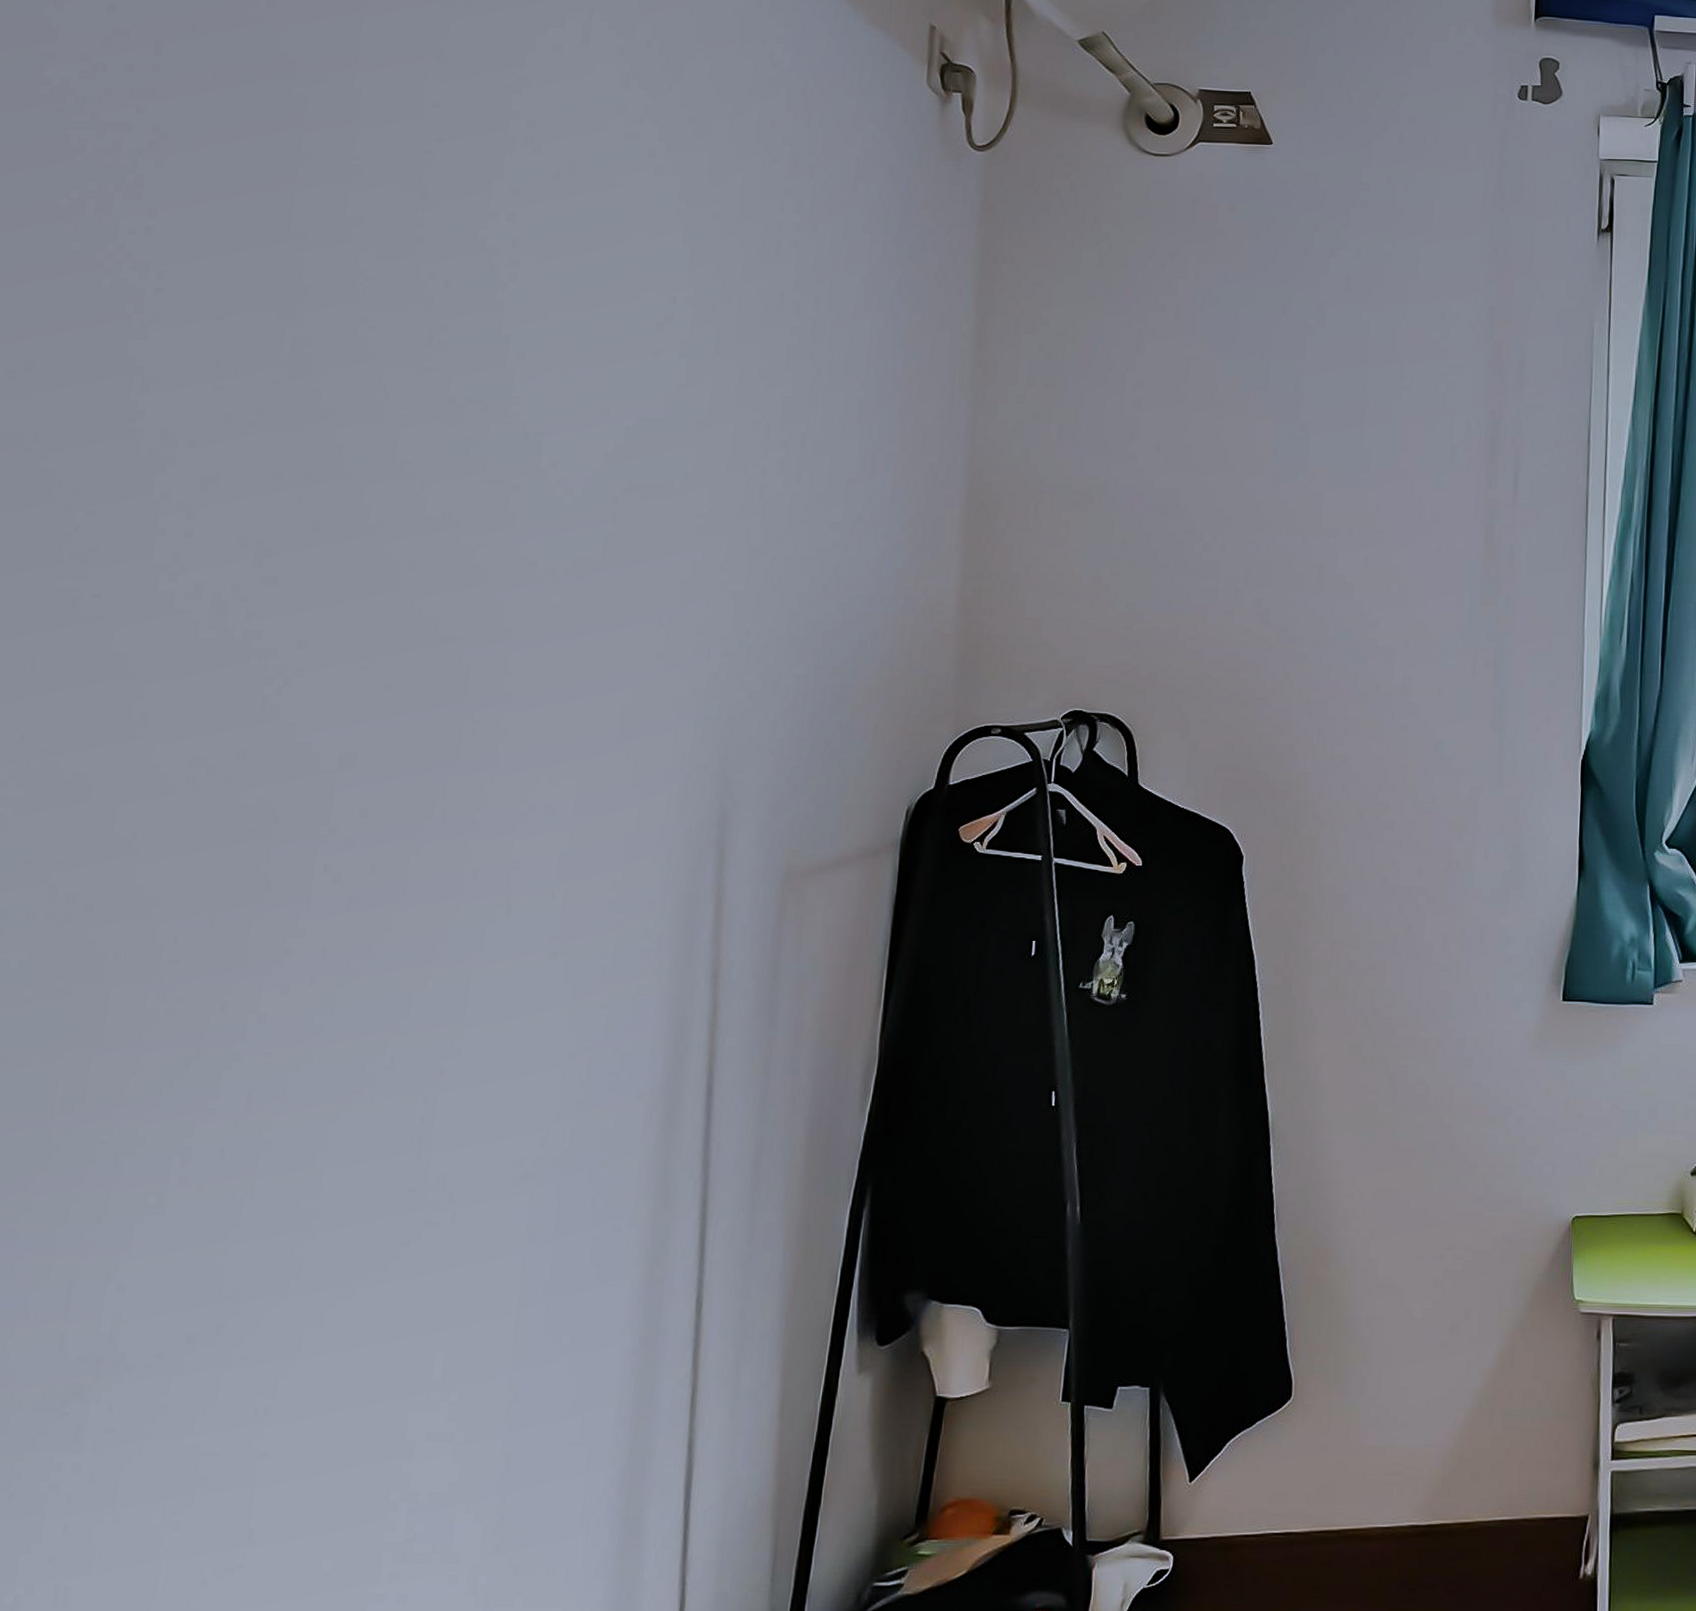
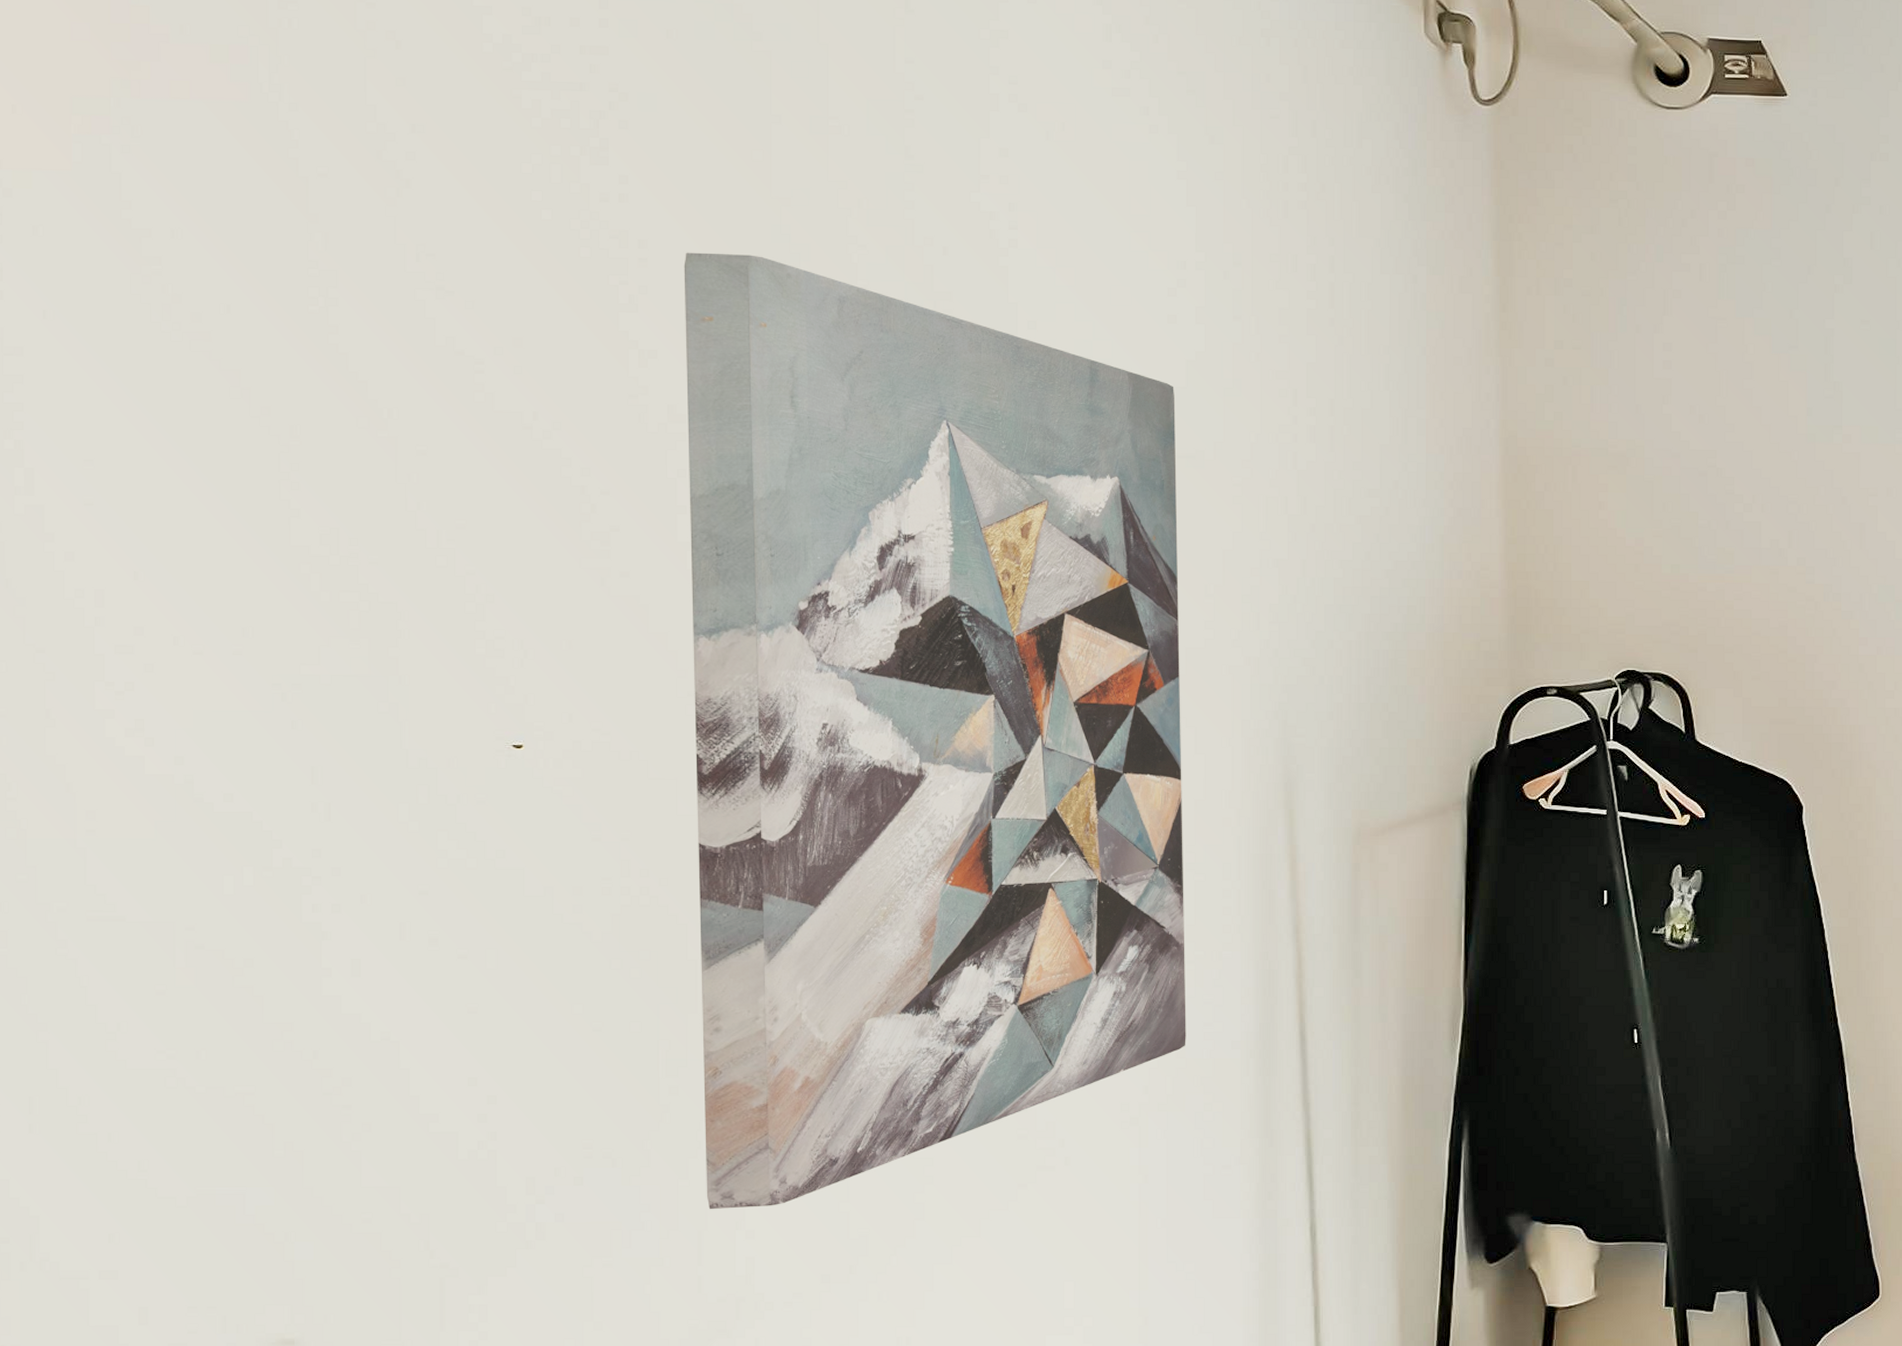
wall art: none [82,283,652,1260] -> present [684,252,1186,1210]

